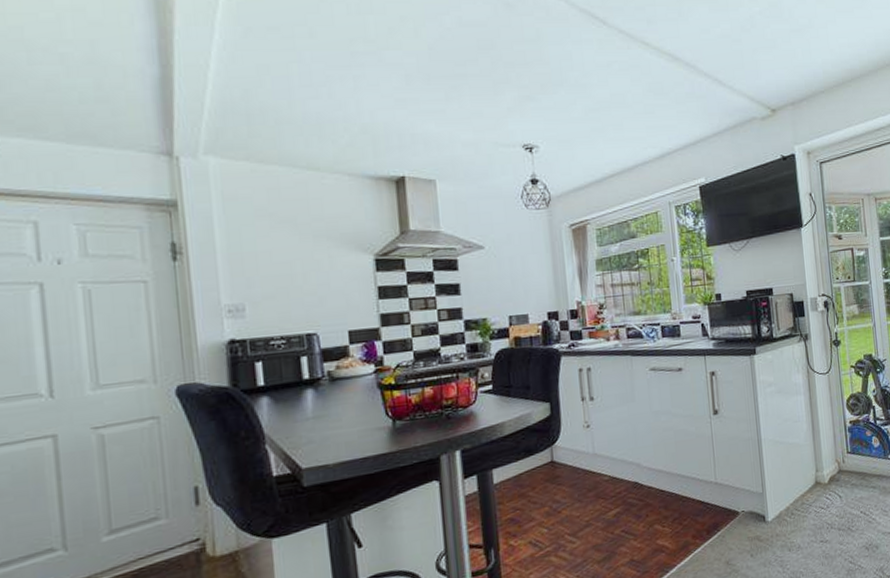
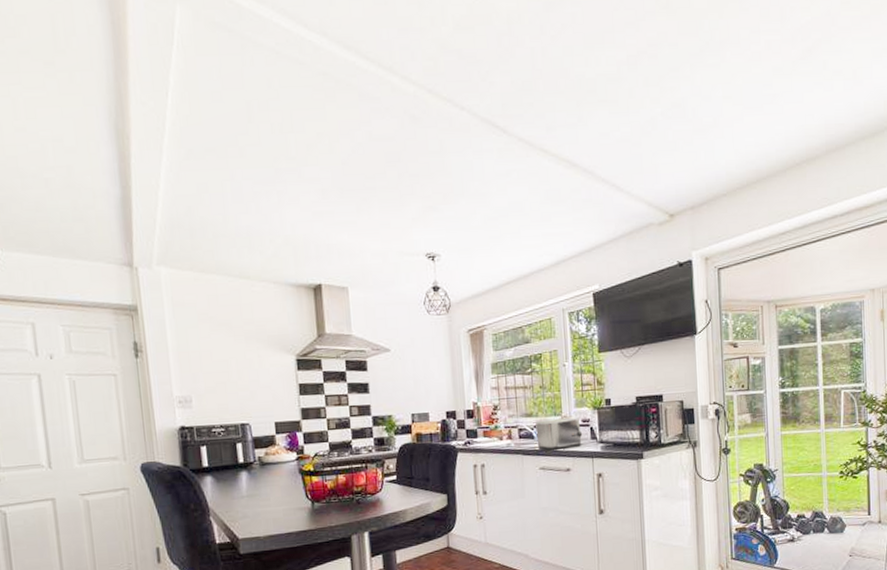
toaster: none [644,314,694,351] -> present [535,417,583,451]

